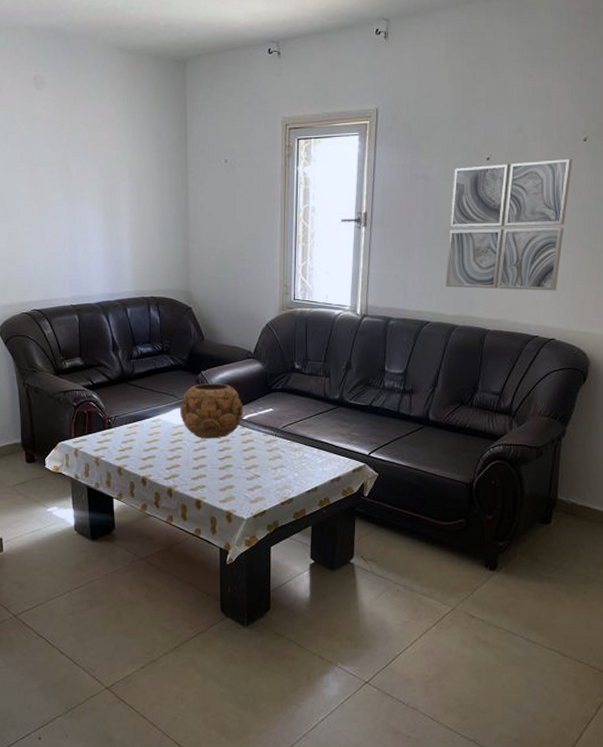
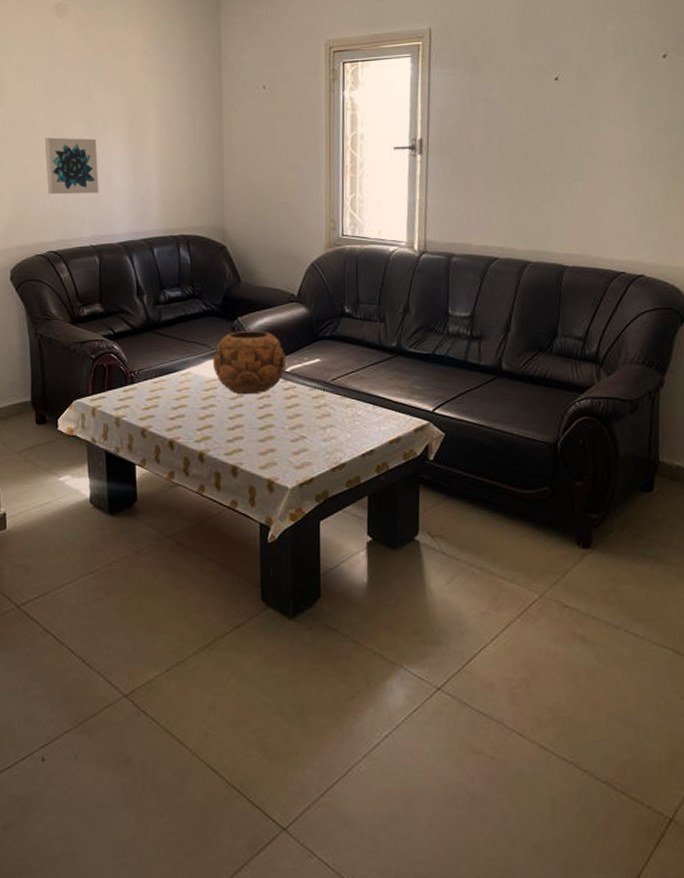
wall art: none [27,204,77,258] -> present [44,137,99,195]
wall art: present [445,158,573,291] -> none [514,76,652,222]

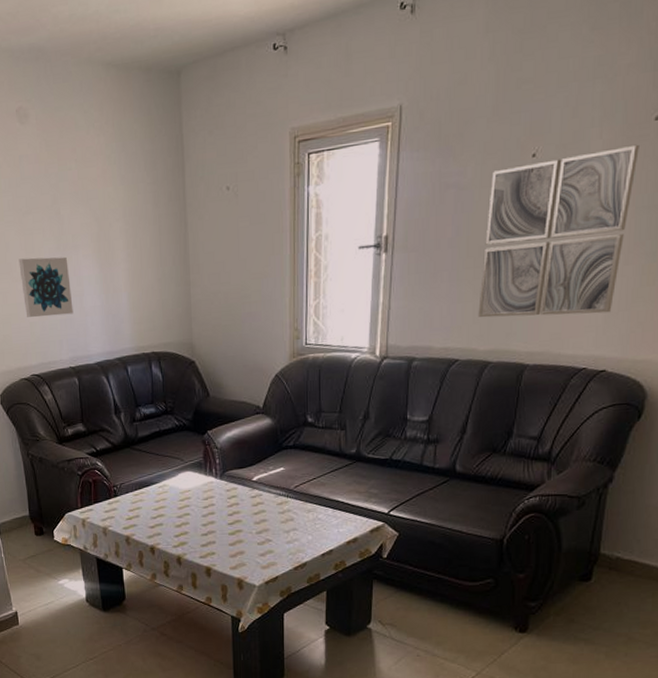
decorative bowl: present [213,331,287,395] -> none [186,443,253,504]
wall art: none [514,76,652,222] -> present [478,144,639,318]

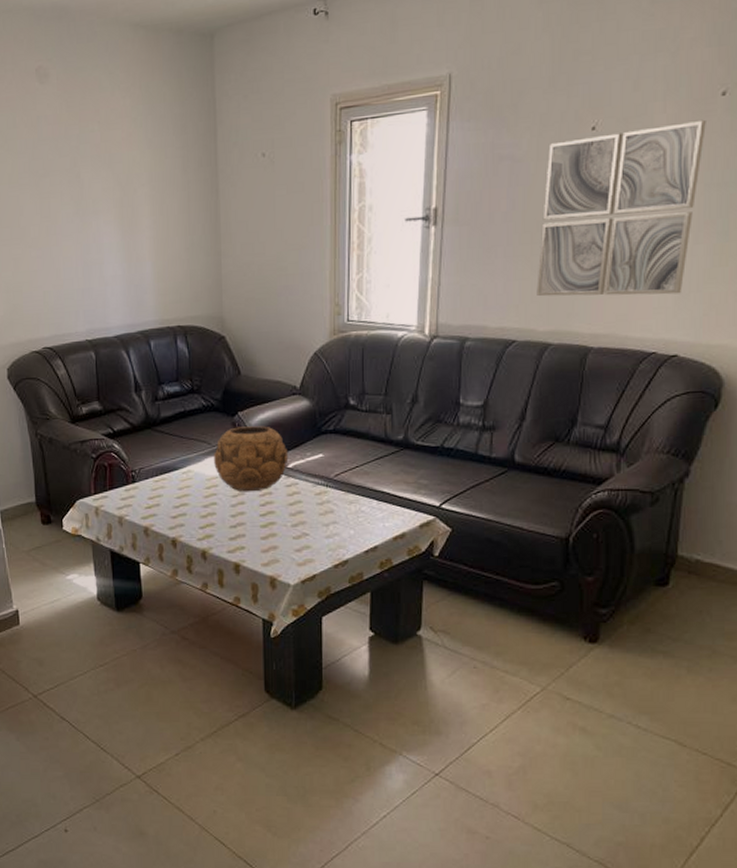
wall art: present [18,256,73,317] -> none [33,222,92,286]
decorative bowl: none [186,443,253,504] -> present [214,426,289,492]

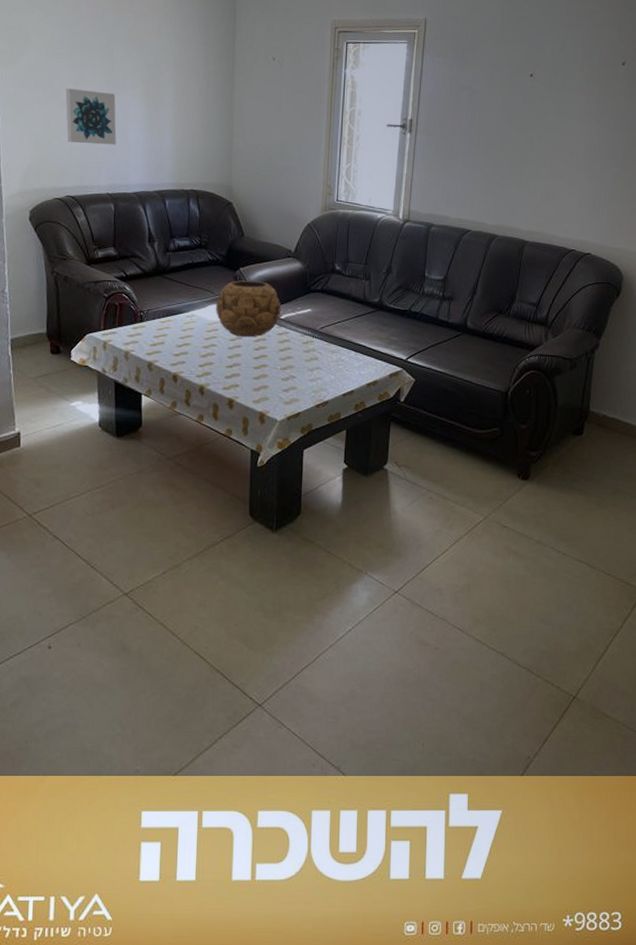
wall art: none [33,222,92,286] -> present [65,88,117,145]
wall art: present [537,119,706,297] -> none [487,80,611,207]

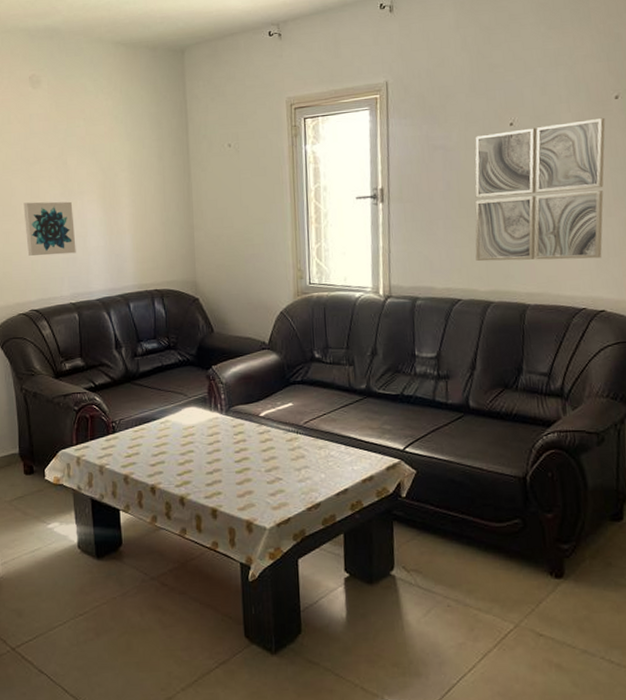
decorative bowl: present [216,280,282,337] -> none [190,378,261,440]
wall art: none [487,80,611,207] -> present [475,117,606,262]

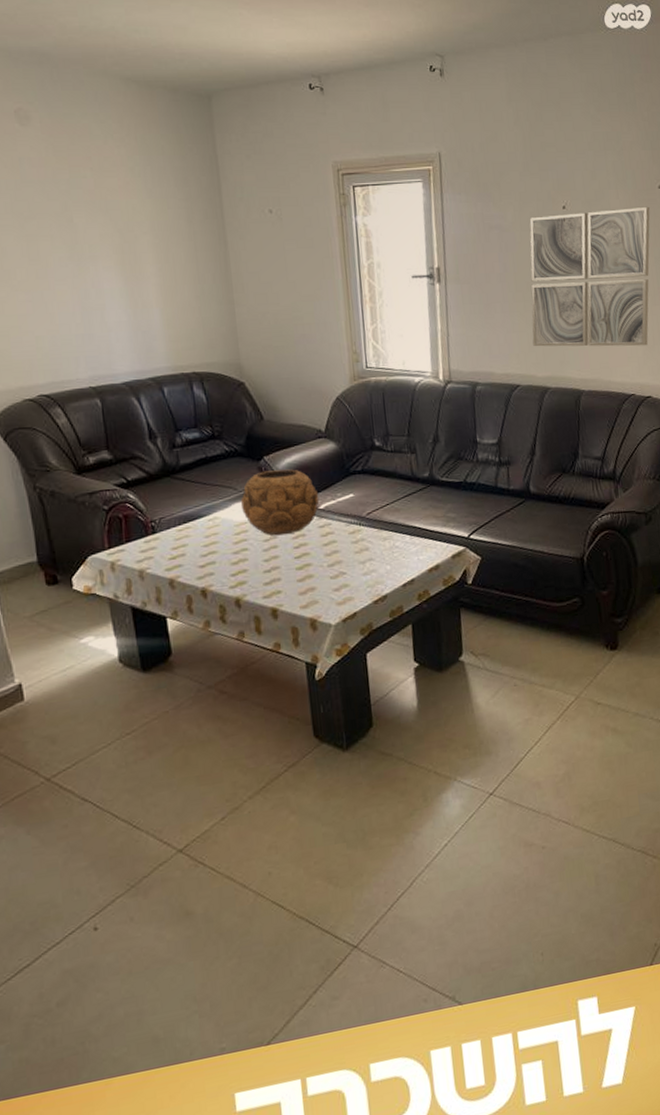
wall art: present [23,201,76,256] -> none [19,266,93,331]
decorative bowl: none [190,378,261,440] -> present [241,469,320,536]

